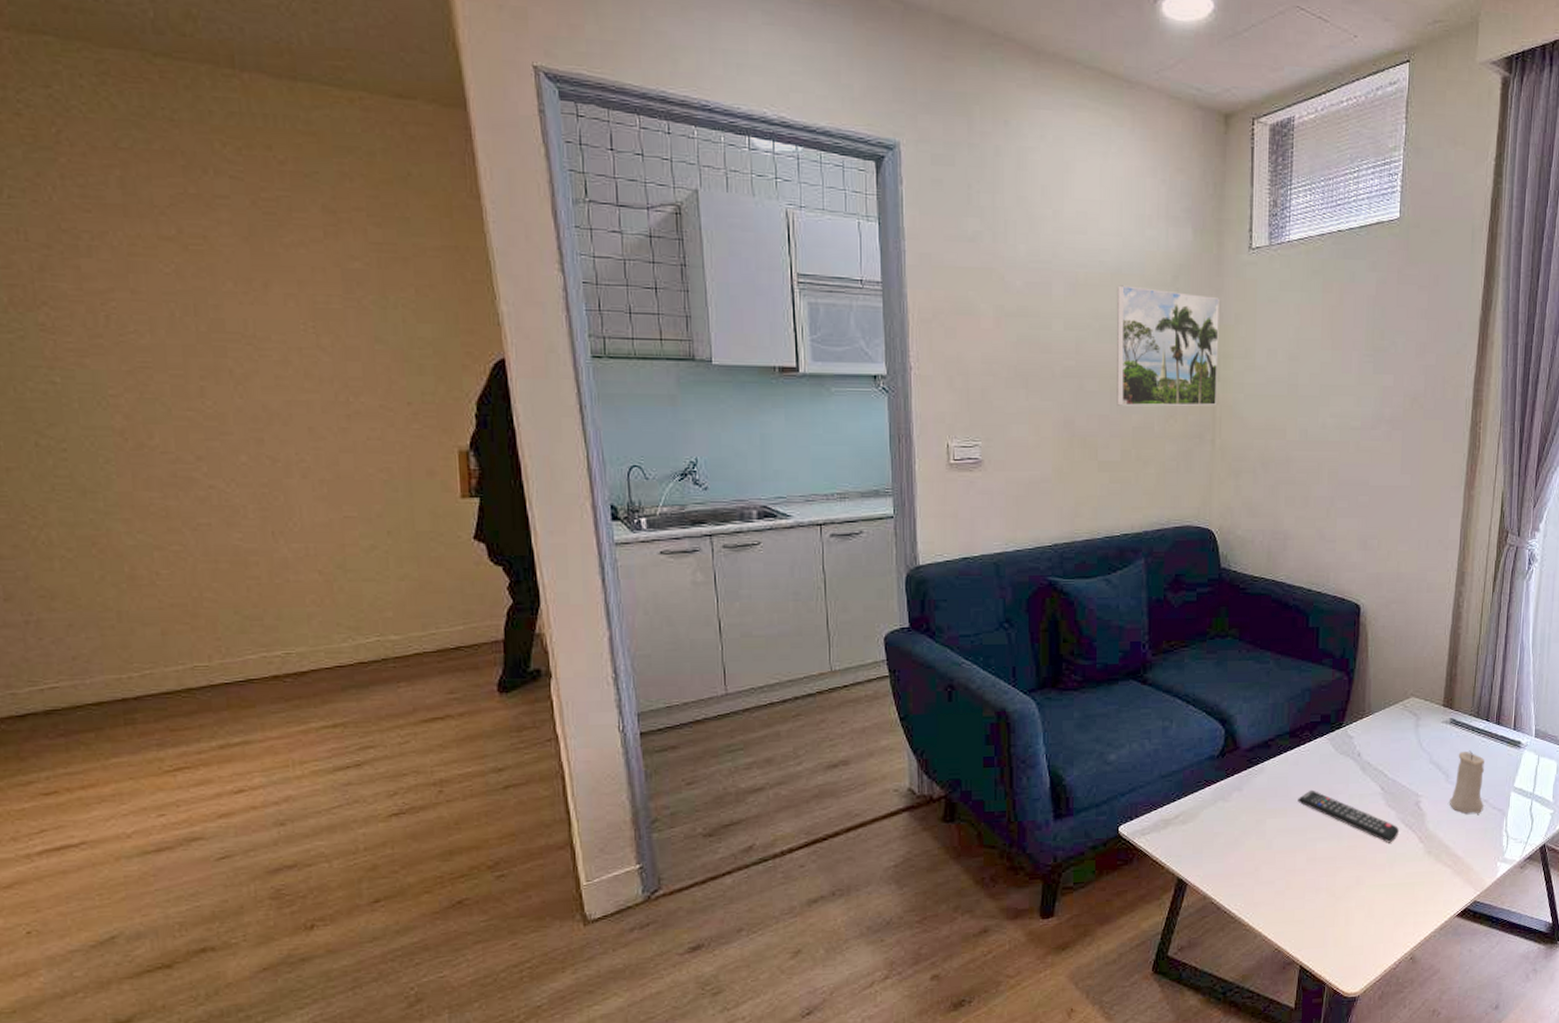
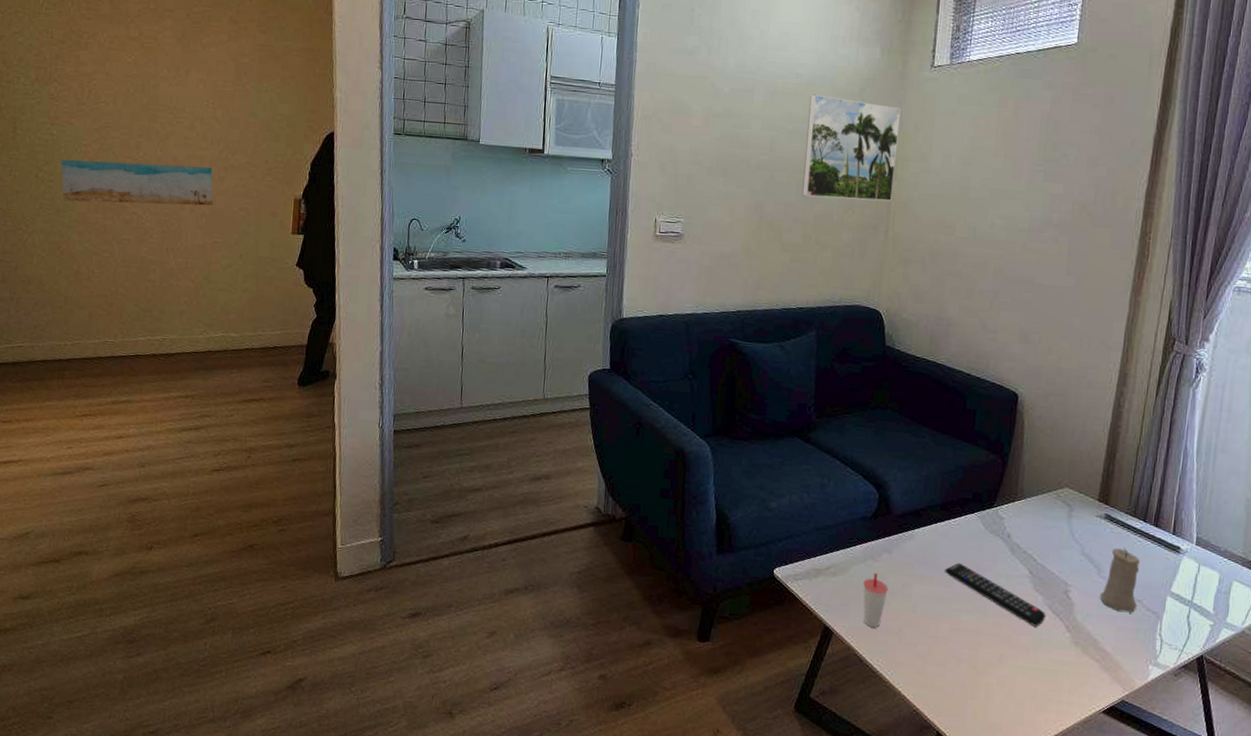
wall art: none [76,415,336,478] -> present [61,159,214,206]
cup: none [1215,813,1241,872] -> present [863,572,888,628]

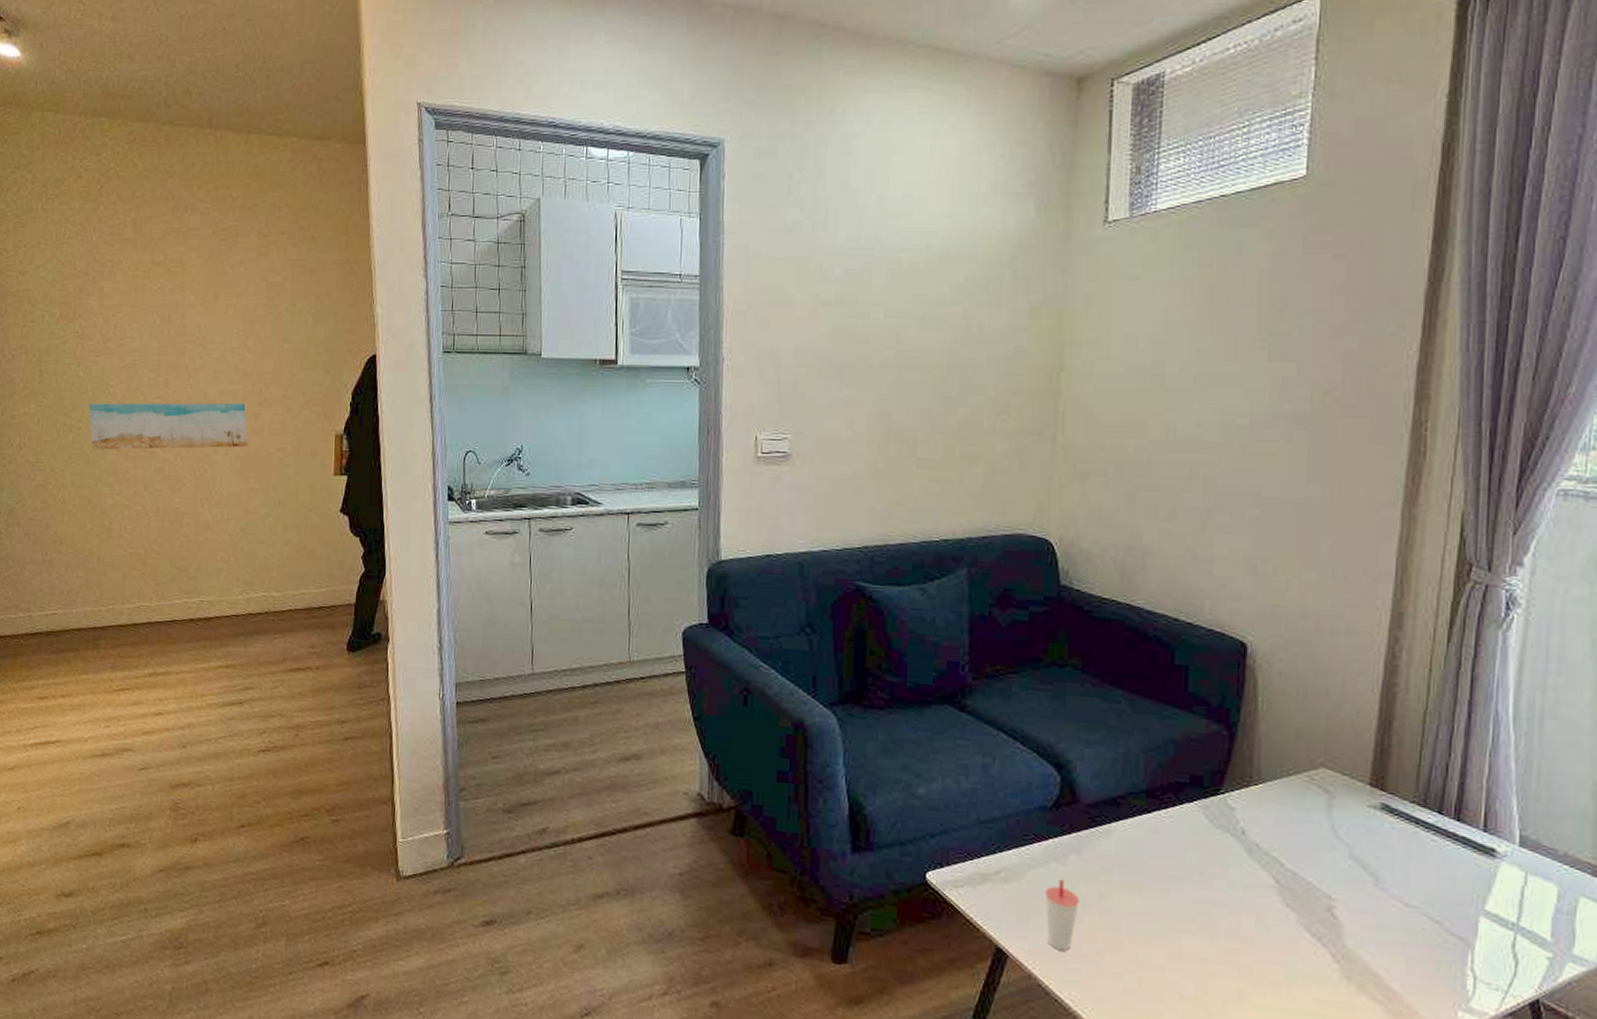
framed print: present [802,94,901,202] -> none [940,269,1066,400]
remote control: present [945,562,1047,627] -> none [1156,867,1303,955]
candle: present [1099,548,1141,612] -> none [1379,850,1437,938]

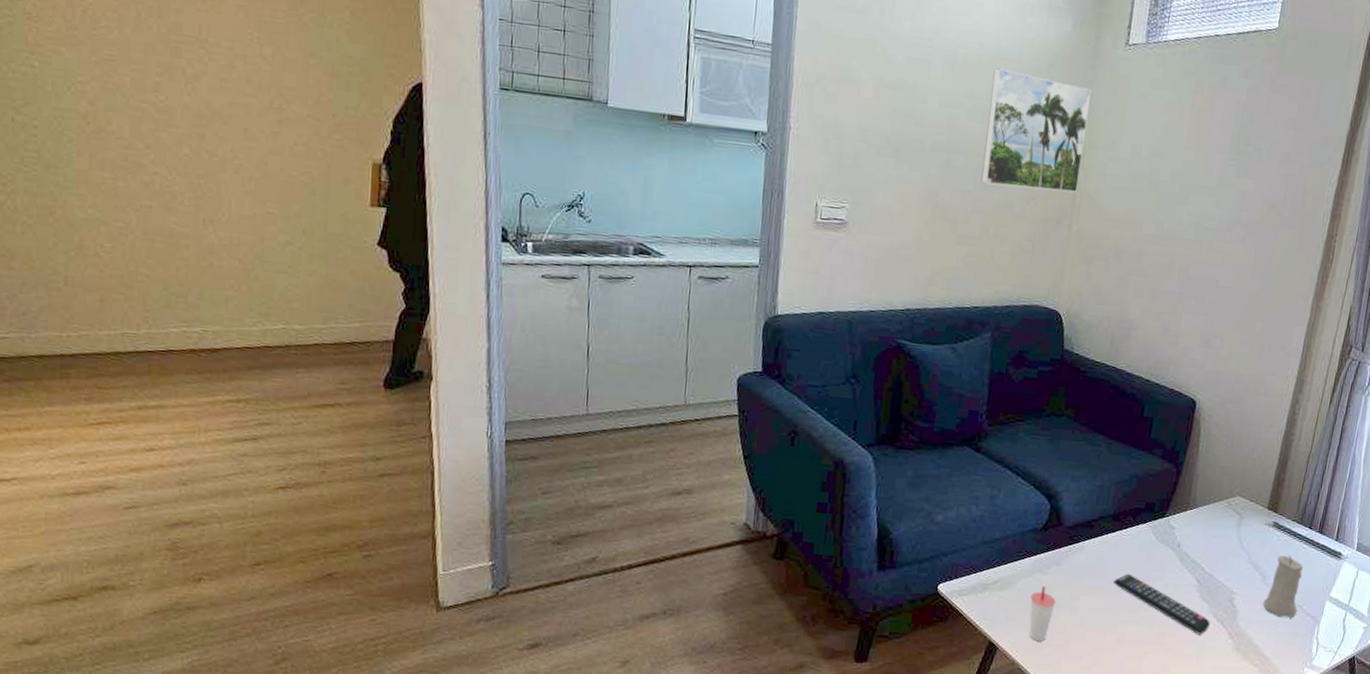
wall art: present [88,402,248,451] -> none [48,100,265,168]
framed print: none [940,269,1066,400] -> present [981,68,1092,193]
remote control: none [1156,867,1303,955] -> present [1113,573,1211,635]
candle: none [1379,850,1437,938] -> present [1263,555,1304,617]

